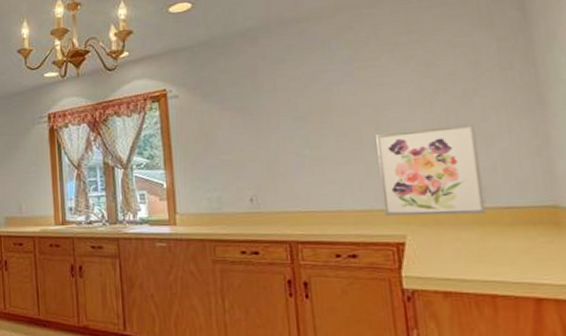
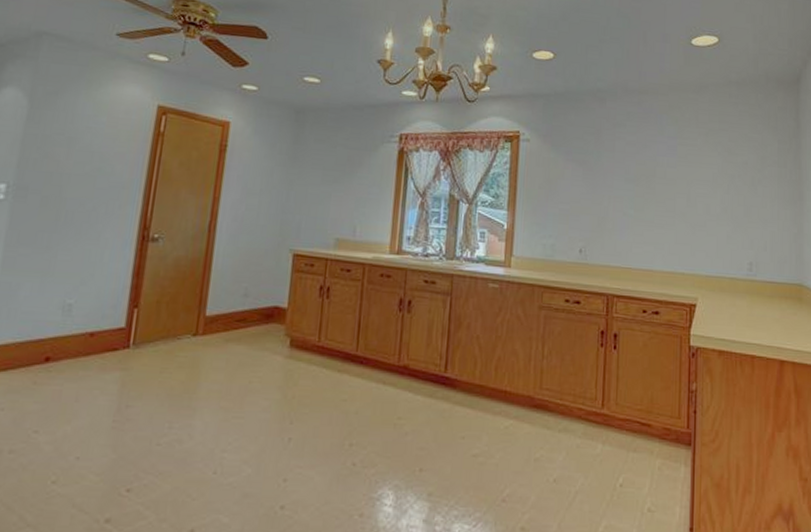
wall art: present [376,123,486,216] -> none [684,205,756,286]

